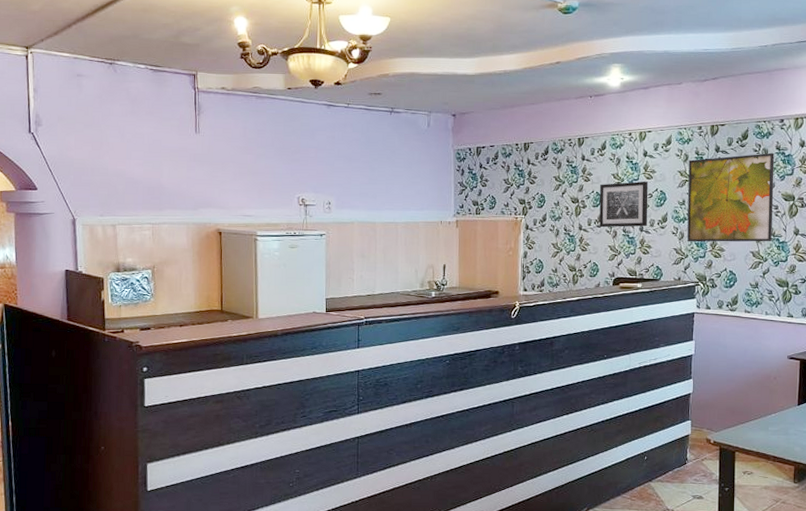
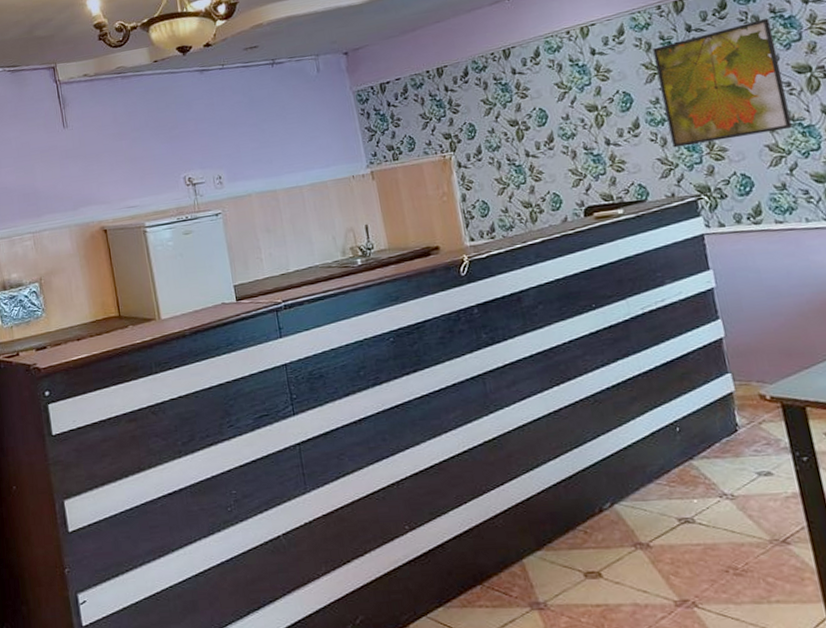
wall art: present [599,181,649,228] -> none [542,83,615,150]

